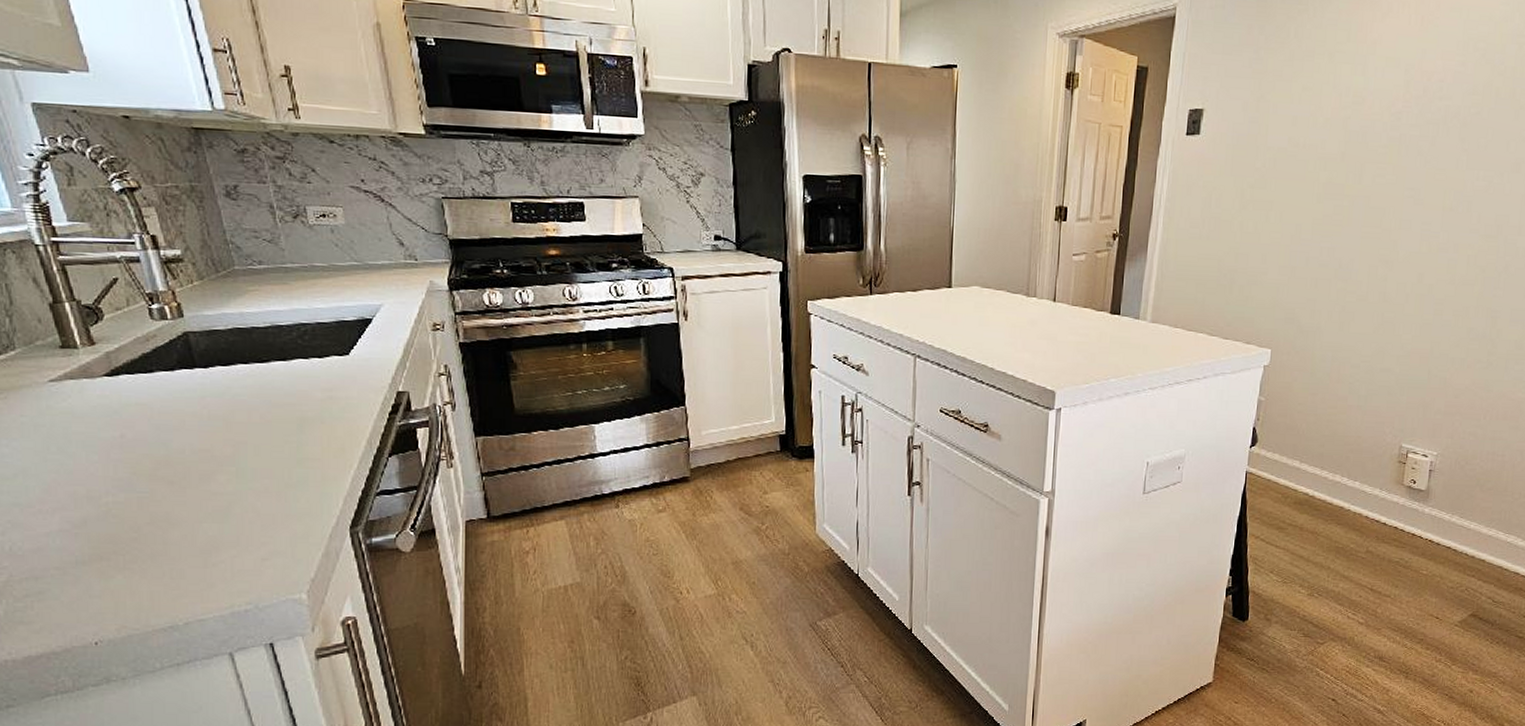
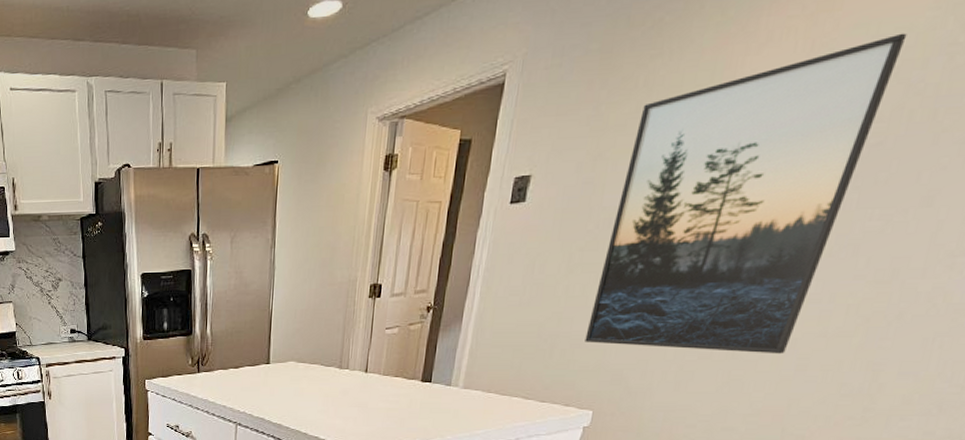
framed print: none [1260,20,1489,299] -> present [585,33,907,354]

